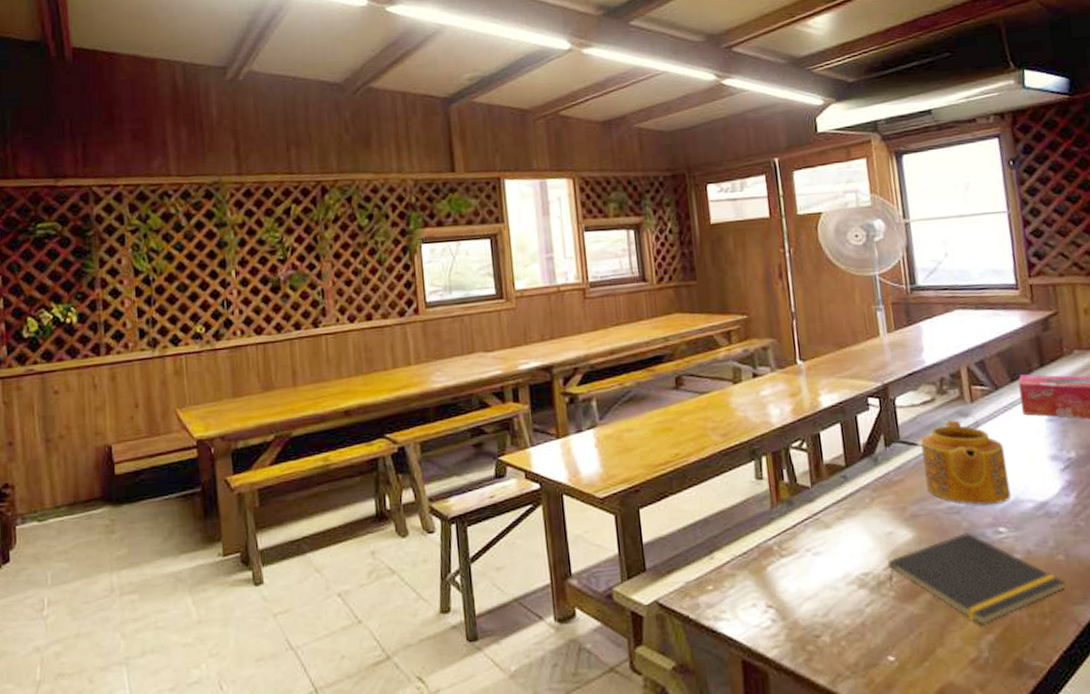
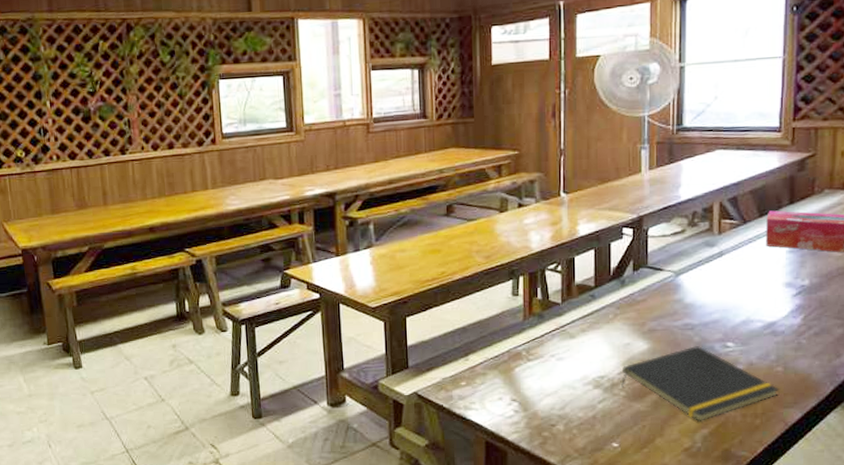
teapot: present [920,420,1011,505] -> none [665,249,743,323]

